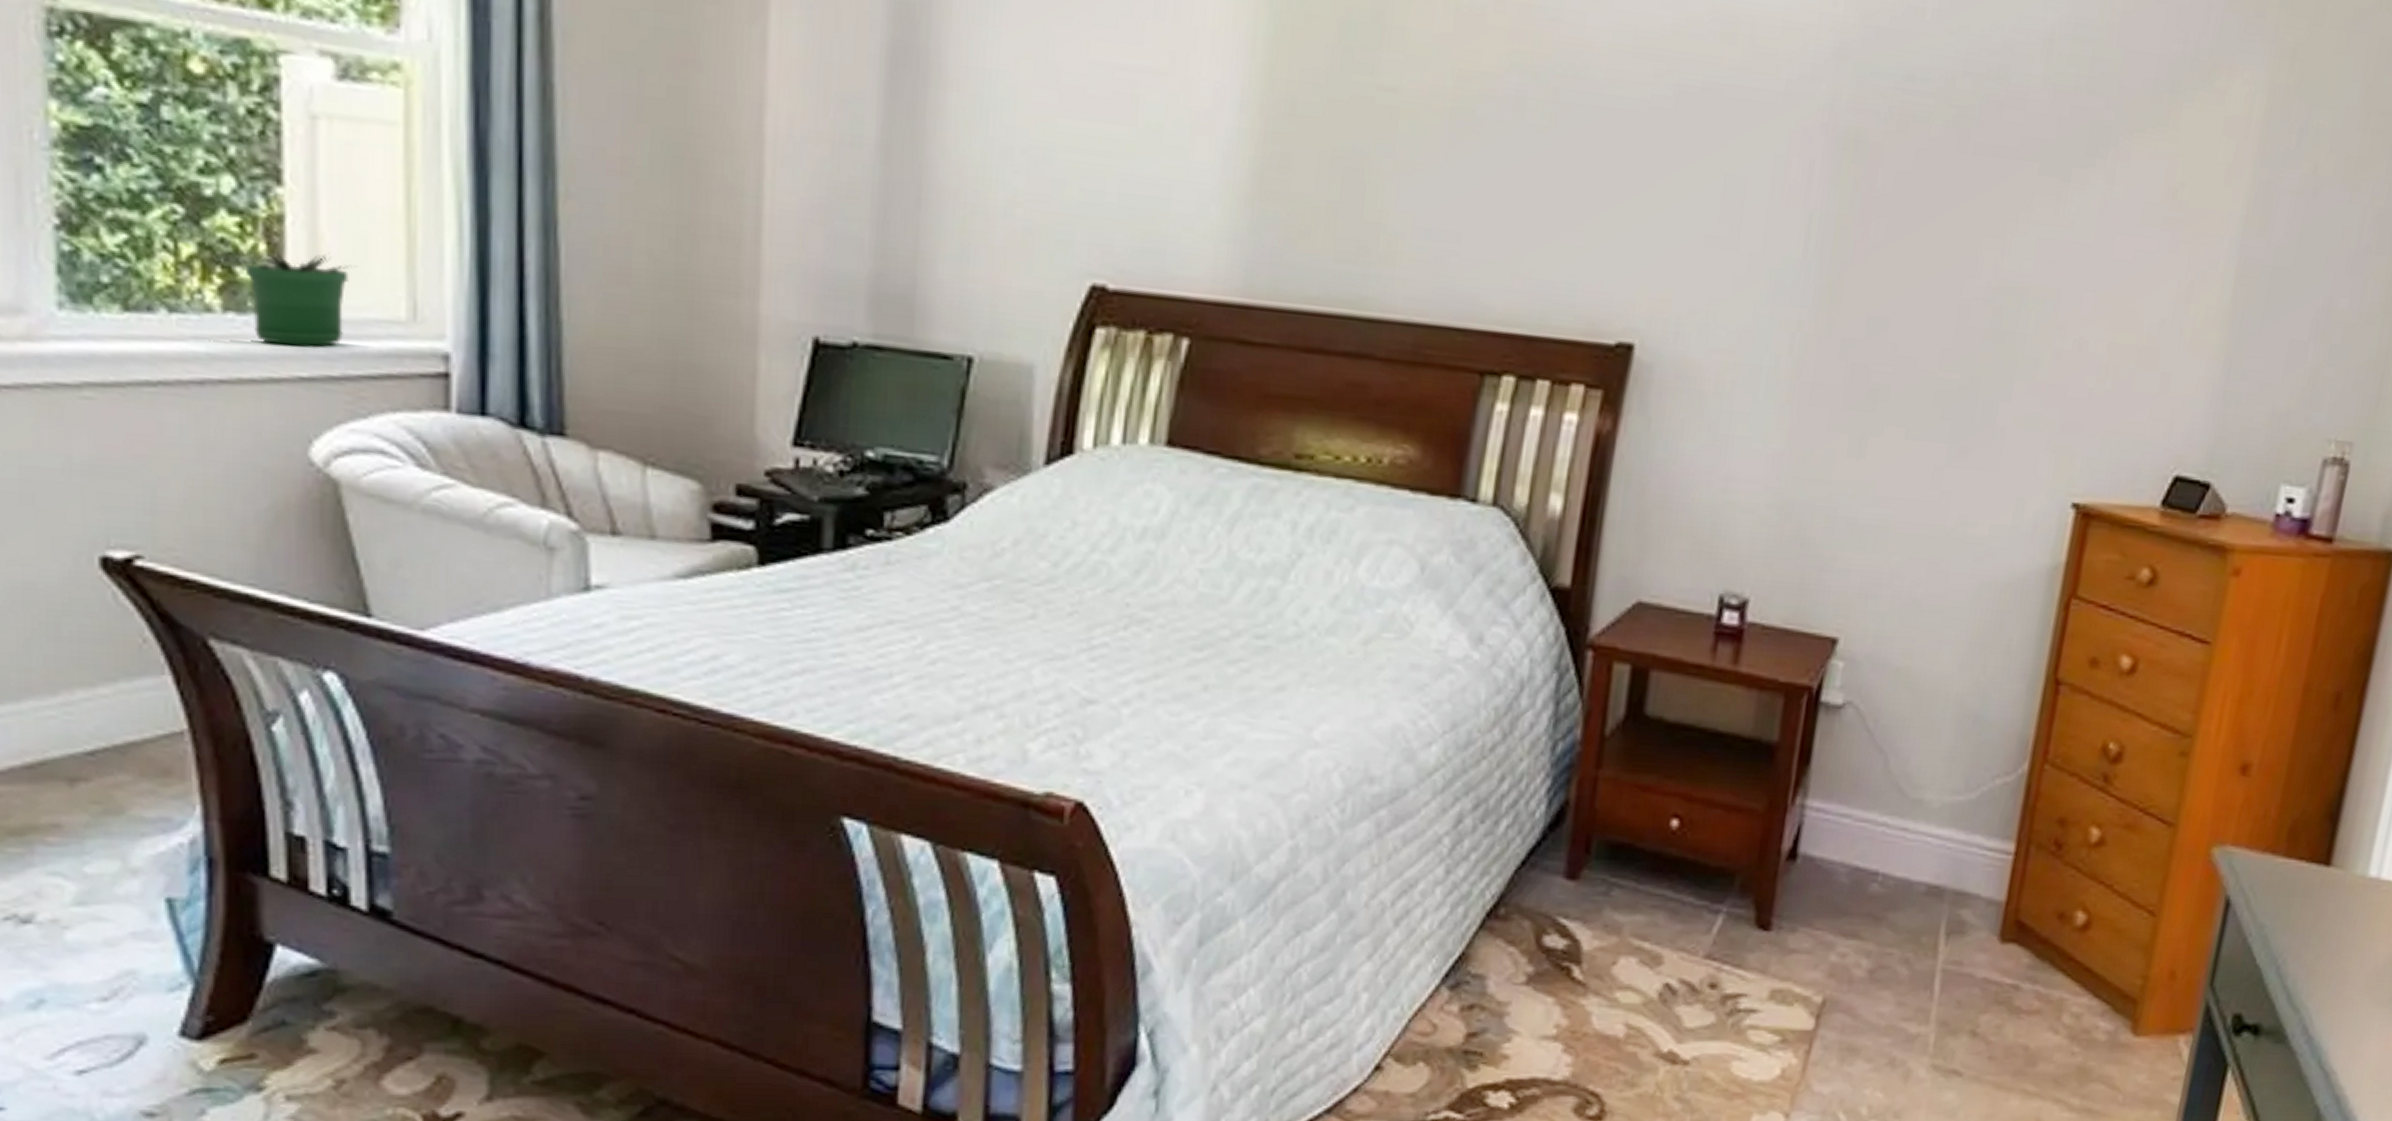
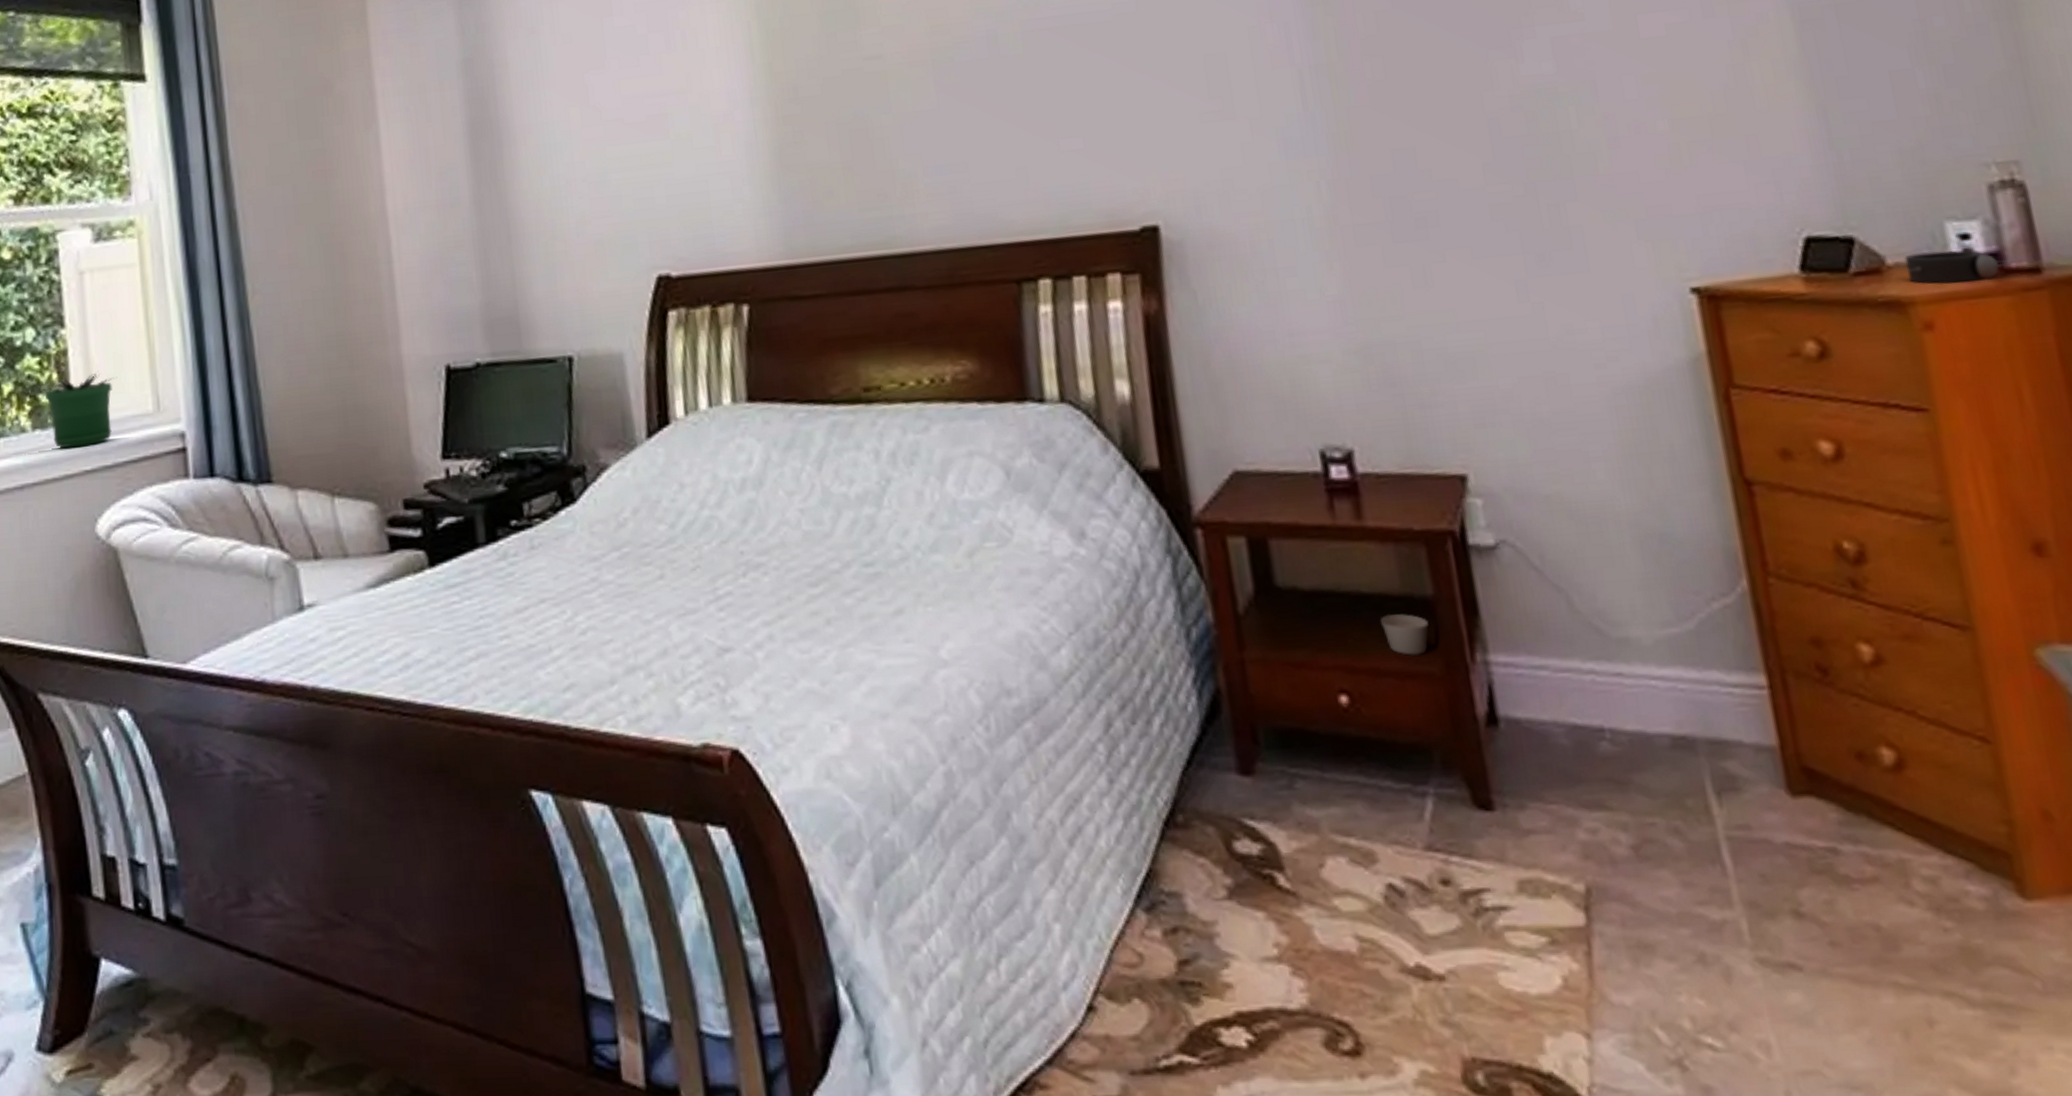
candle: none [1725,754,1766,792] -> present [1380,614,1429,656]
alarm clock: none [2232,507,2315,542] -> present [1895,250,2012,285]

